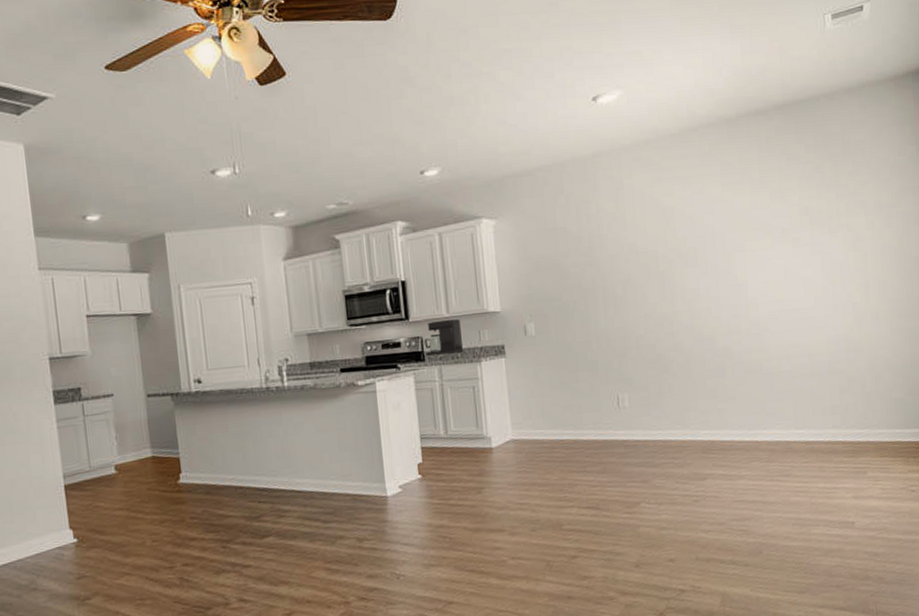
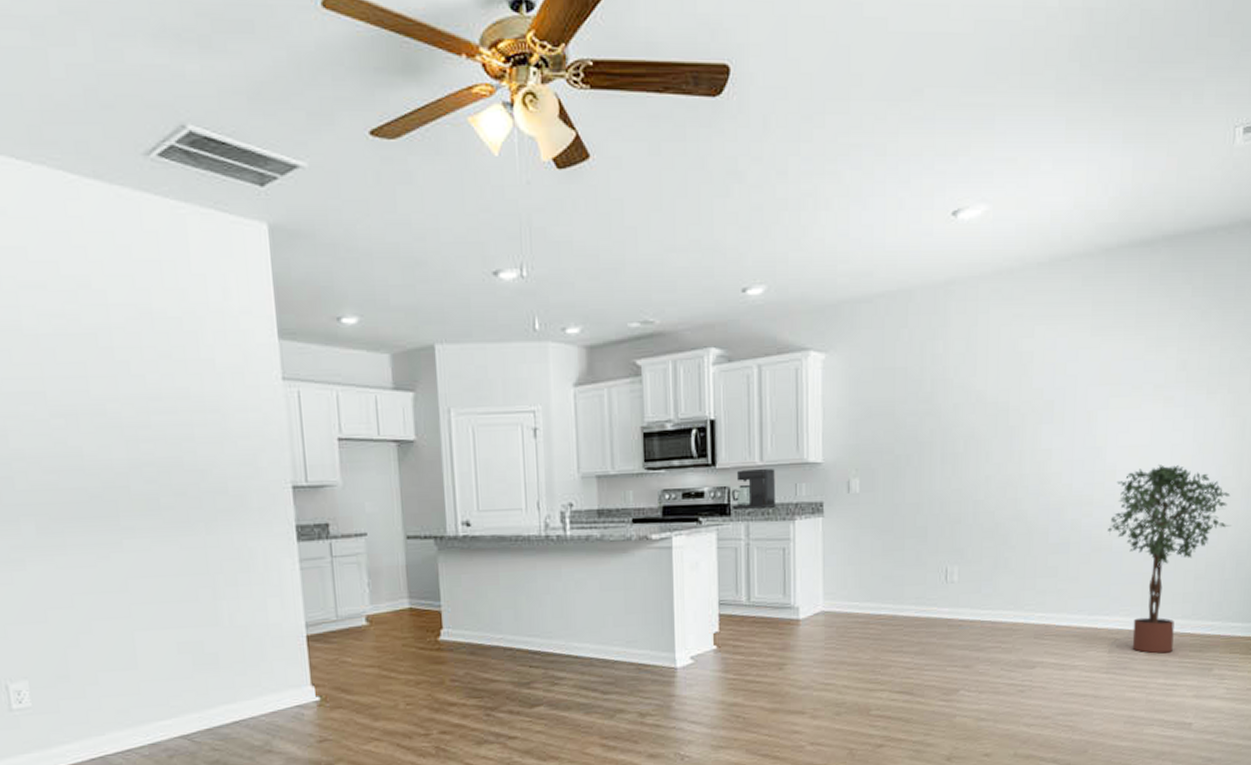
potted tree: none [757,295,866,461] -> present [1108,465,1231,654]

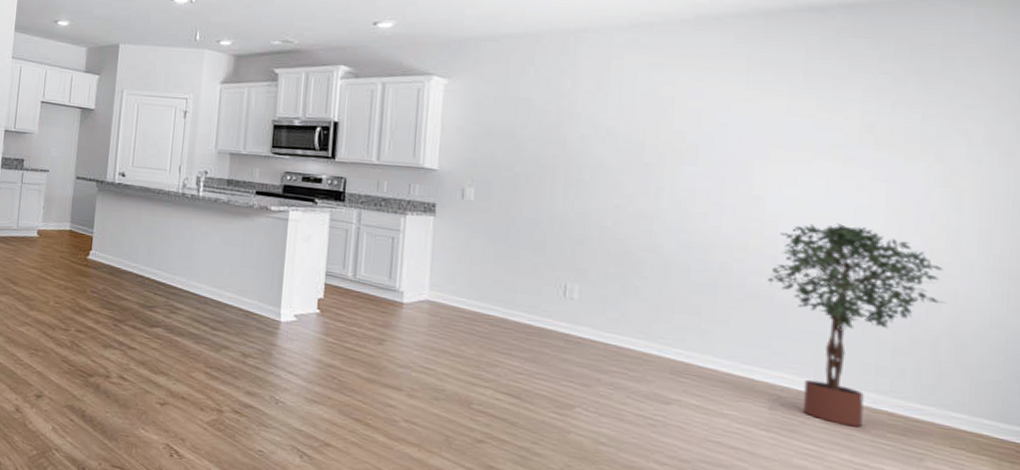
coffee maker: present [732,468,776,510] -> none [346,165,390,201]

